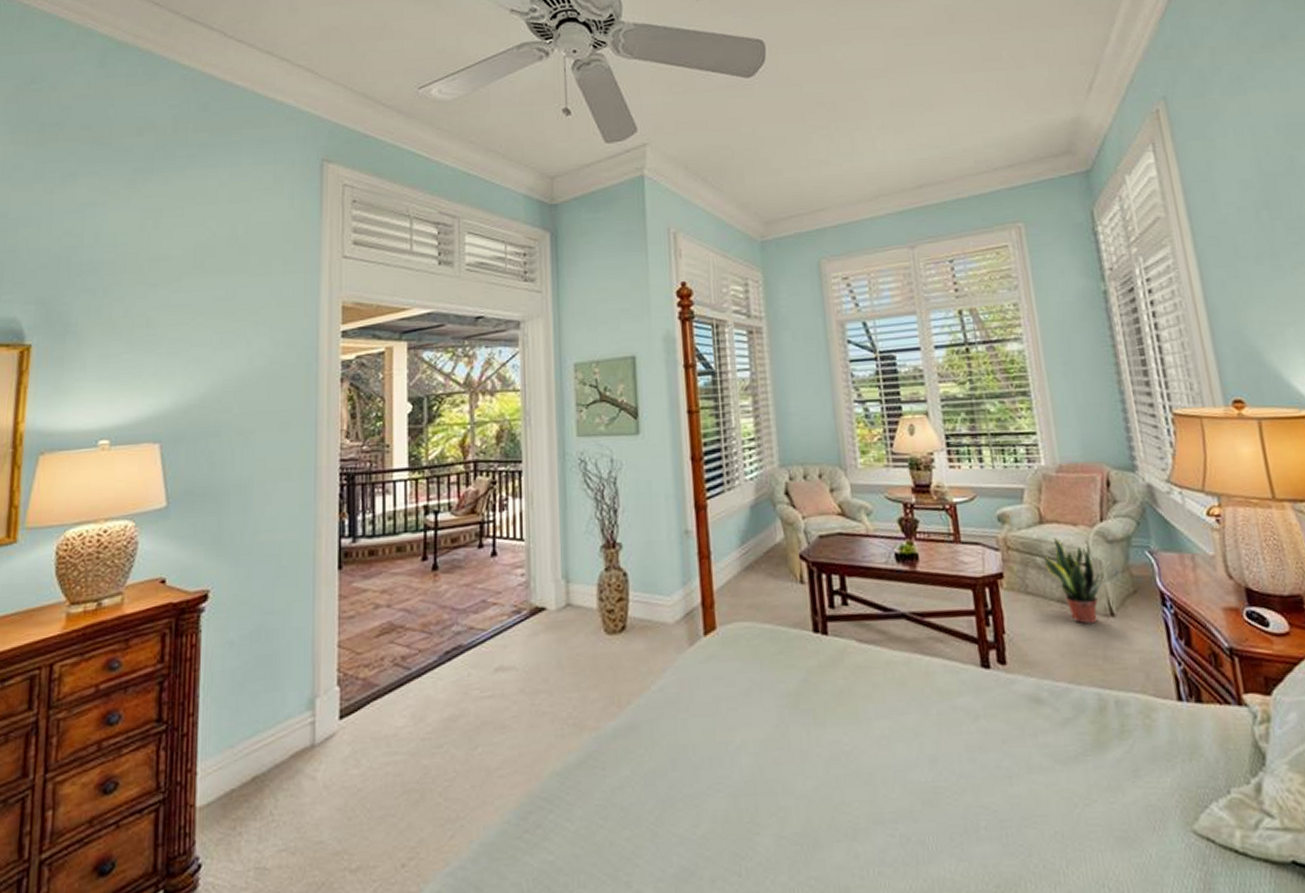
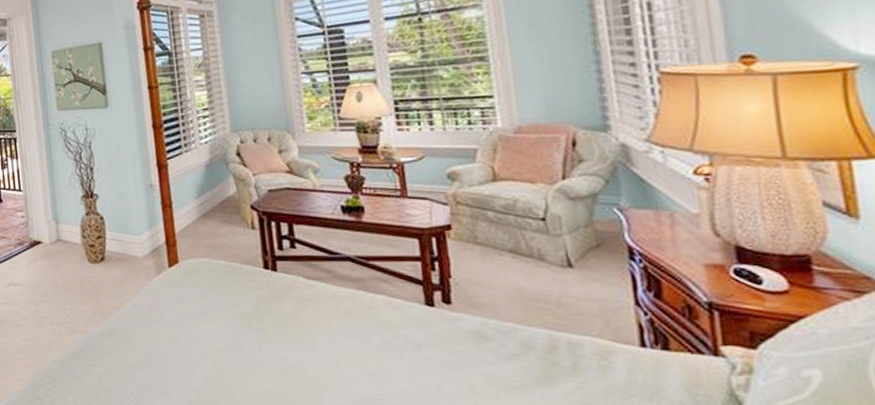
potted plant: present [1043,538,1110,624] -> none [495,194,571,273]

